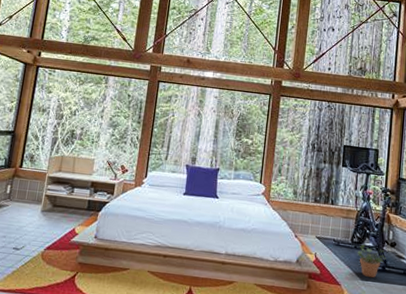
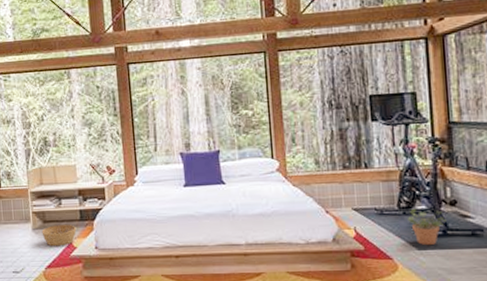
basket: none [49,210,82,231] -> present [41,225,77,247]

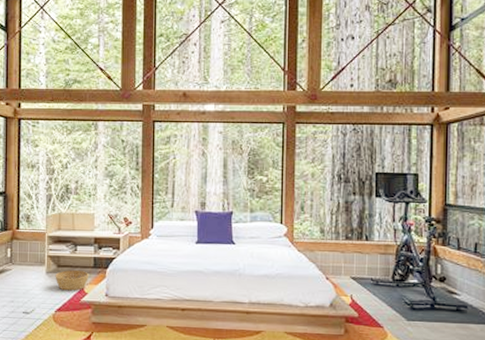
potted plant: present [407,208,446,246] -> none [400,281,435,318]

